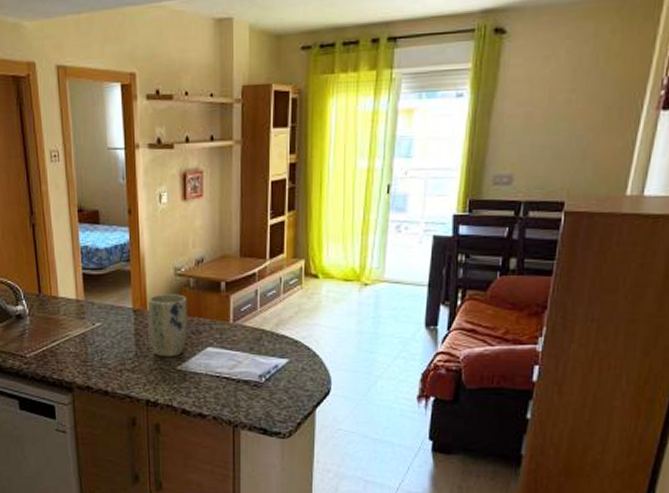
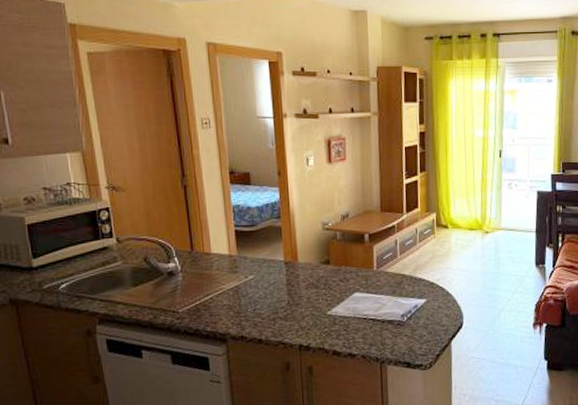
plant pot: present [147,294,188,357] -> none [298,246,336,304]

